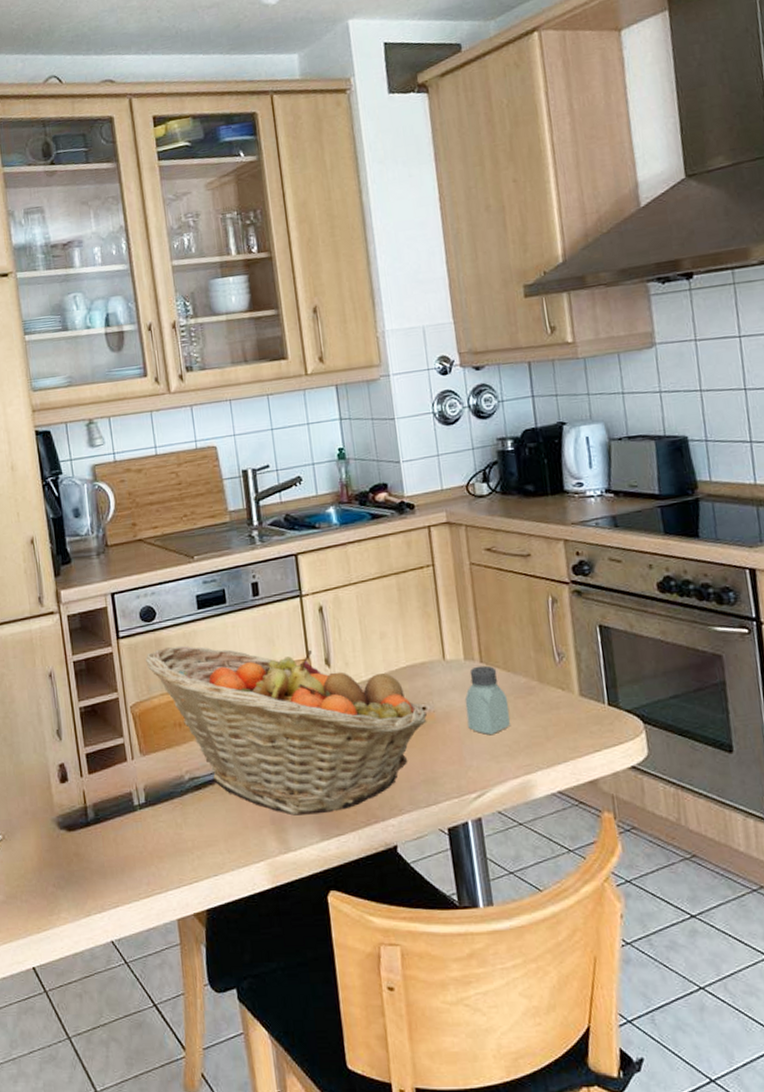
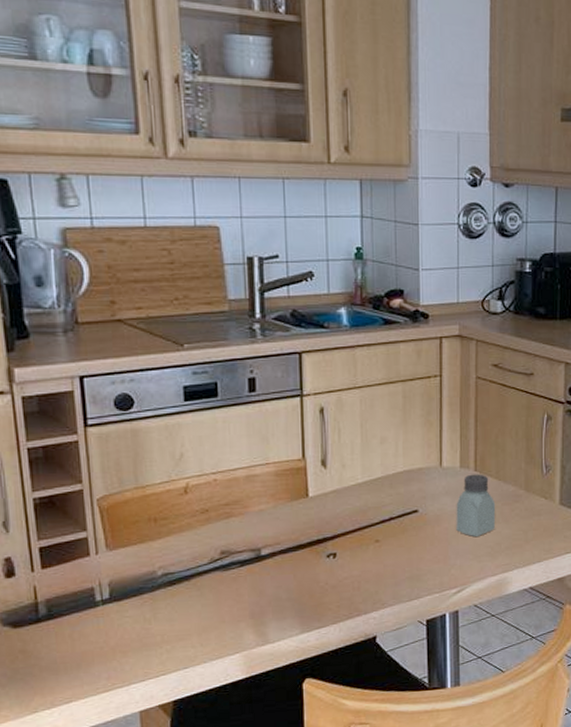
fruit basket: present [146,646,427,816] -> none [119,438,418,610]

